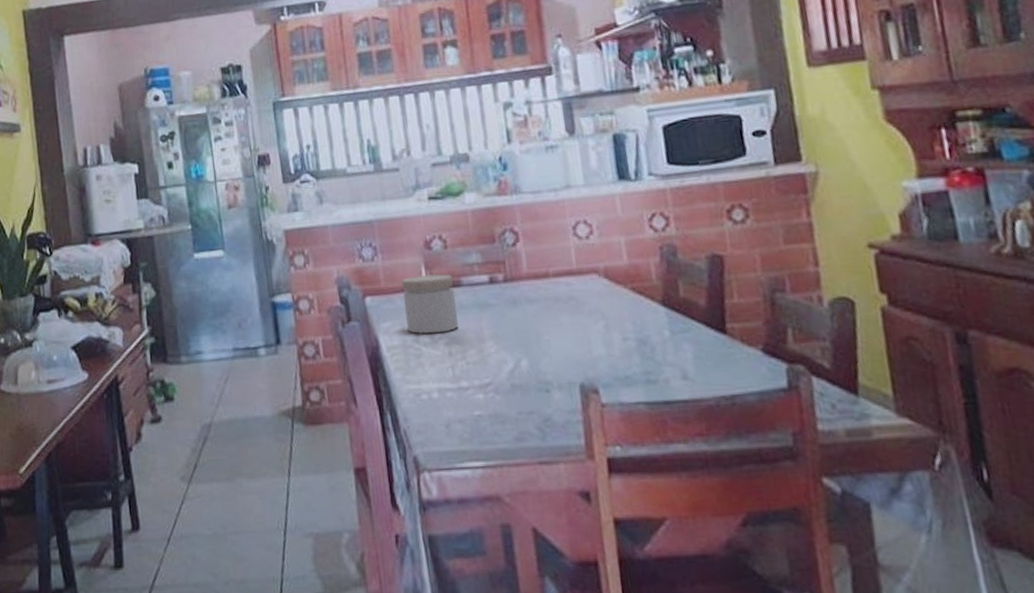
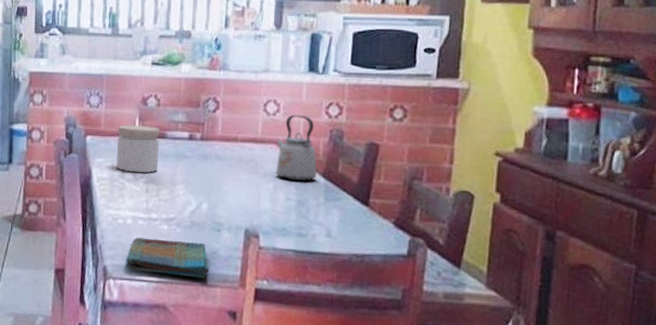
dish towel: none [439,409,546,457] -> present [125,237,209,279]
kettle: none [596,233,655,316] -> present [276,114,317,182]

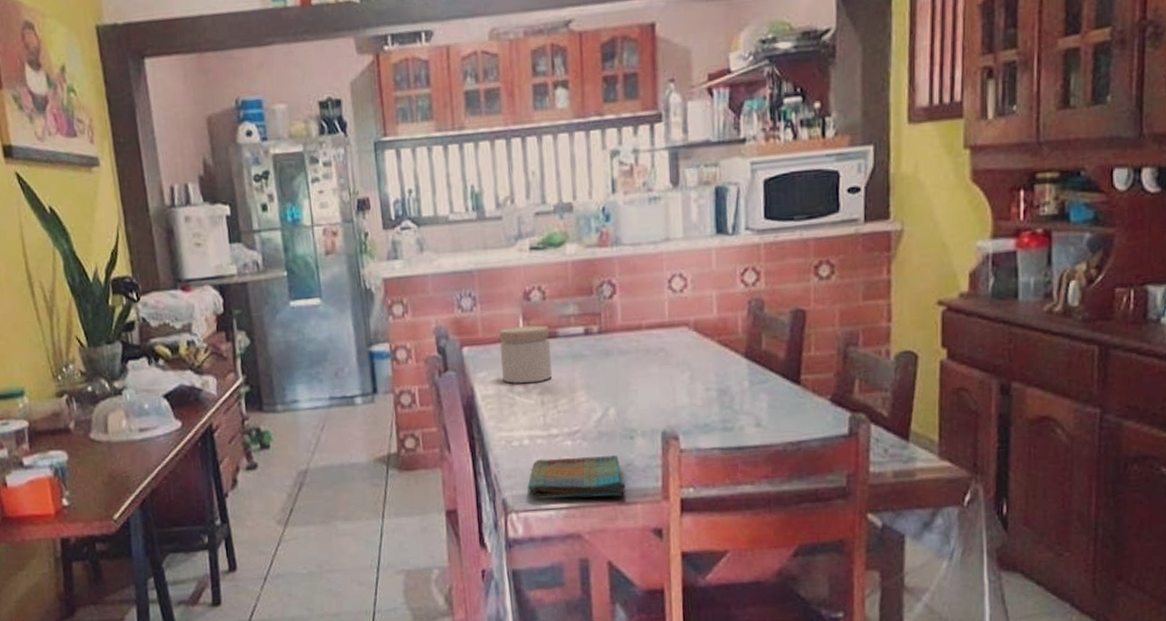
kettle: present [276,114,317,182] -> none [687,287,738,367]

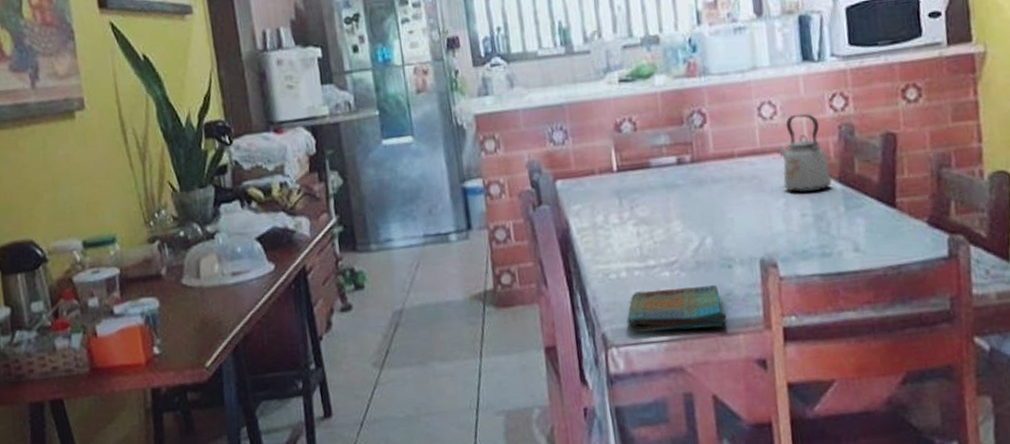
jar: present [500,325,553,384] -> none [592,156,647,216]
kettle: none [687,287,738,367] -> present [778,113,832,193]

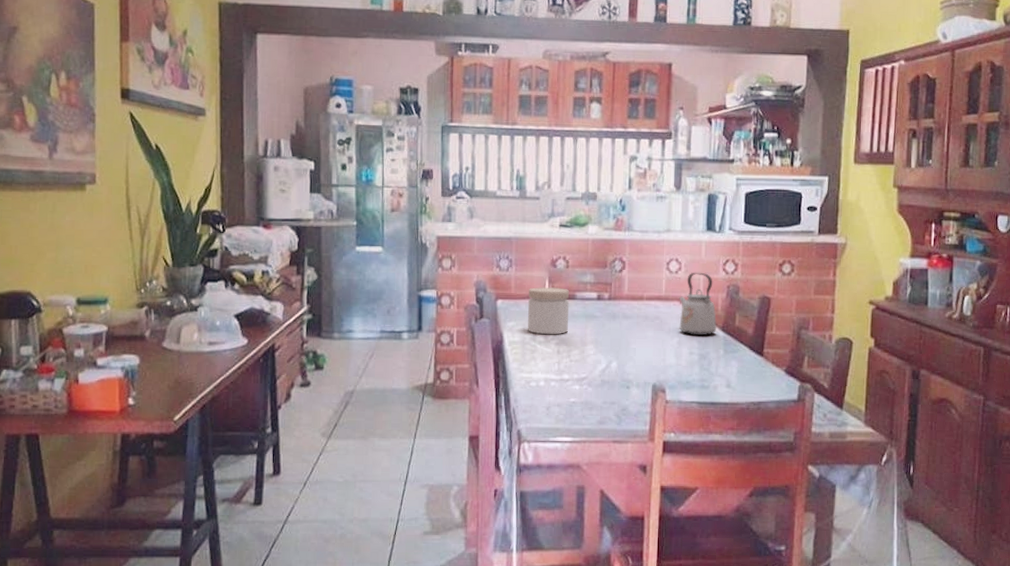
jar: none [592,156,647,216] -> present [528,287,570,335]
dish towel: present [627,284,727,333] -> none [539,399,620,436]

